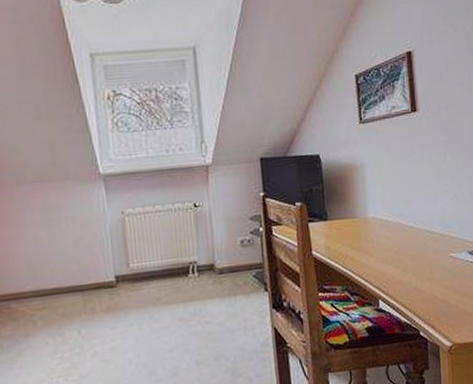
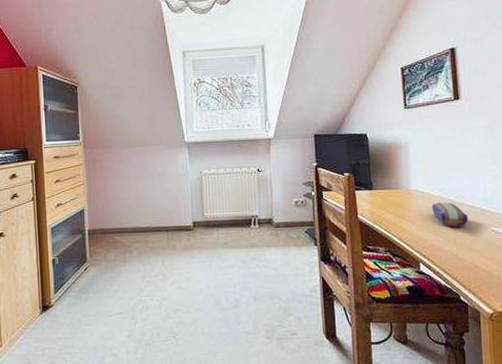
pencil case: none [390,228,427,257] -> present [431,202,469,228]

